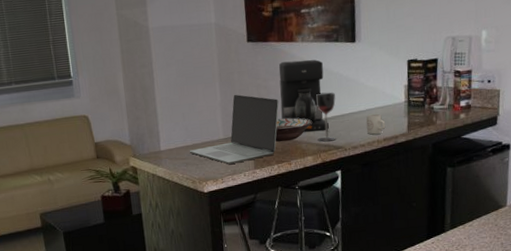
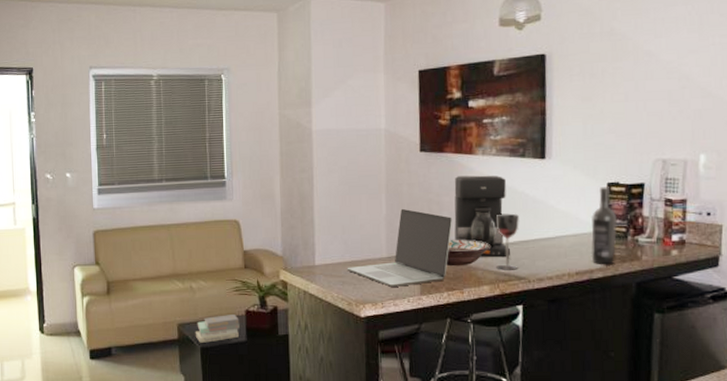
books: none [56,200,97,228] -> present [195,315,240,343]
mug: present [366,113,386,135] -> none [555,242,579,266]
wine bottle: none [394,62,416,131] -> present [590,185,617,265]

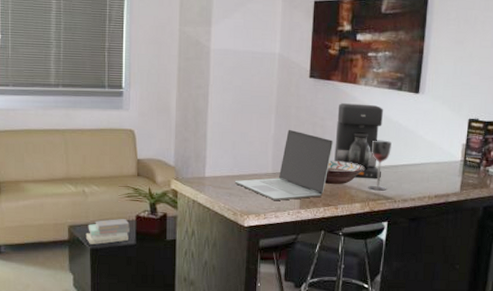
wine bottle: present [590,185,617,265] -> none [449,121,473,191]

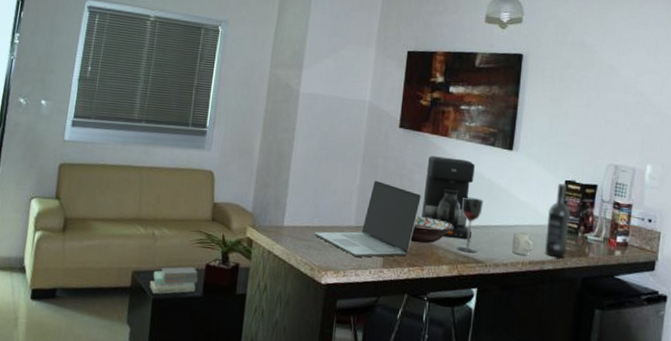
mug: none [419,168,439,190] -> present [511,231,533,255]
wine bottle: none [449,121,473,191] -> present [544,183,570,258]

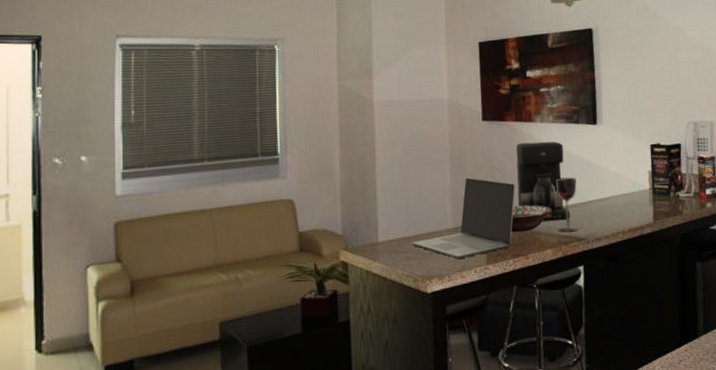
books: present [149,266,198,294] -> none [241,304,294,341]
mug: present [511,231,533,255] -> none [609,201,631,225]
wine bottle: present [544,183,570,258] -> none [638,147,661,221]

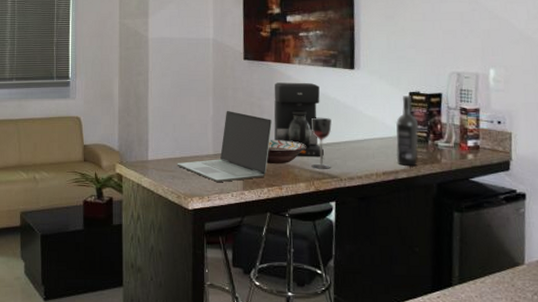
wine bottle: none [638,147,661,221] -> present [395,94,419,167]

